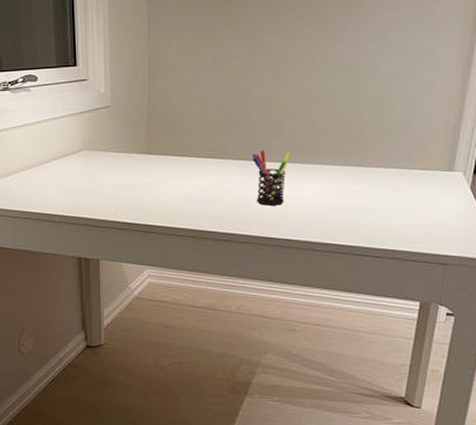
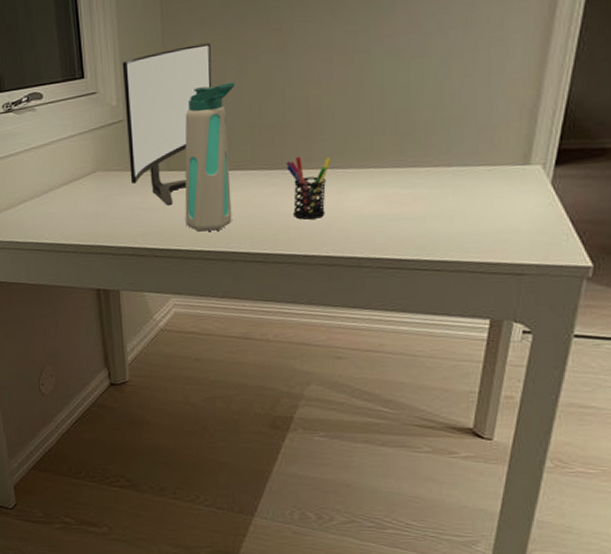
monitor: none [111,45,190,186] -> present [122,43,212,206]
water bottle: none [162,81,211,211] -> present [184,82,235,232]

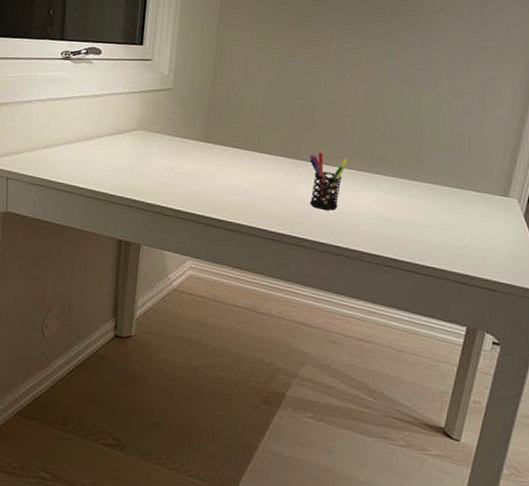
monitor: present [122,43,212,206] -> none [169,37,259,175]
water bottle: present [184,82,235,232] -> none [213,75,276,205]

